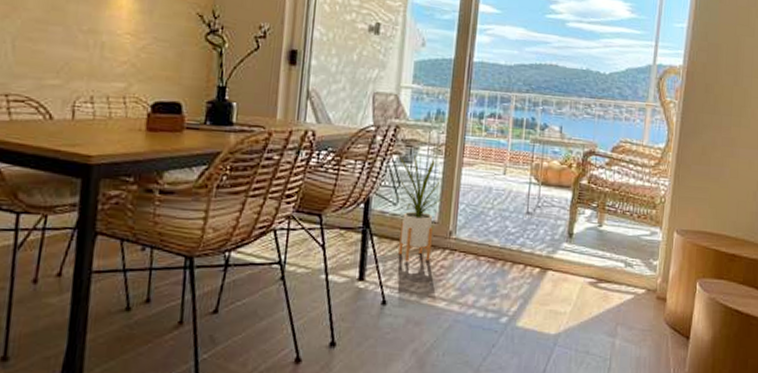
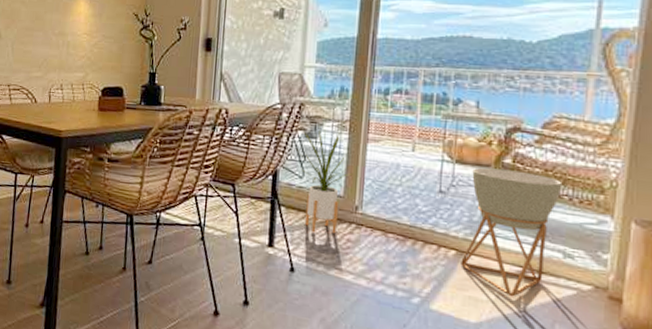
planter: none [543,188,626,306] -> present [461,167,563,297]

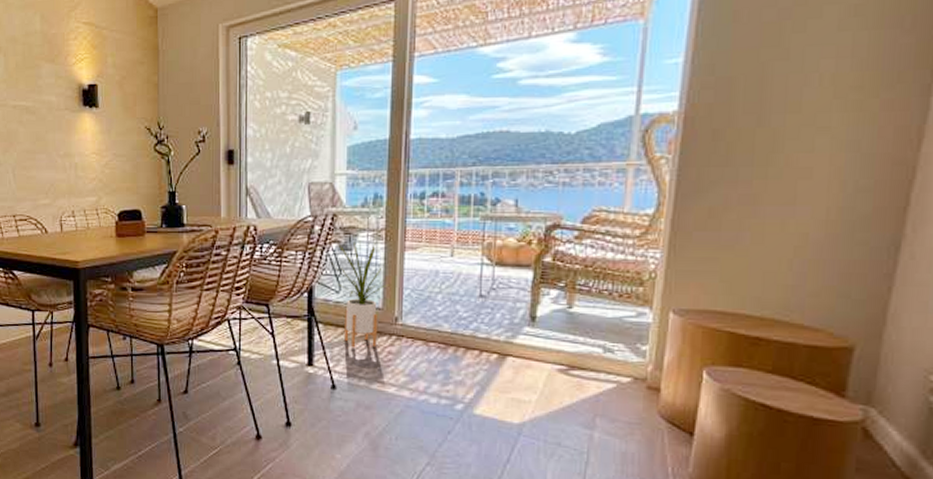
planter: present [461,167,563,297] -> none [503,268,602,395]

